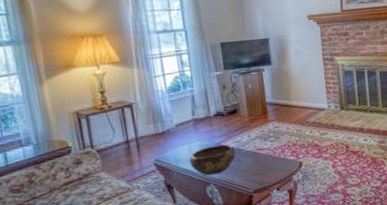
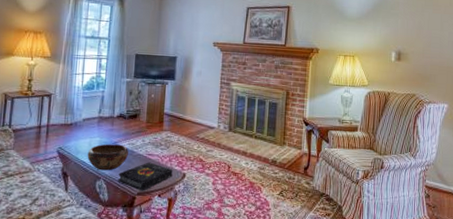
book: none [229,157,289,188] -> present [118,162,173,191]

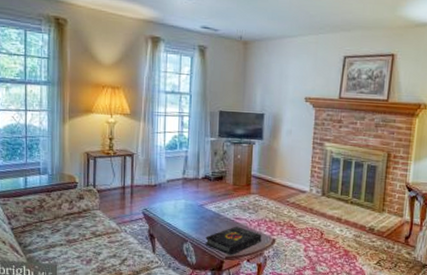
decorative bowl: present [87,144,129,171] -> none [173,206,216,234]

